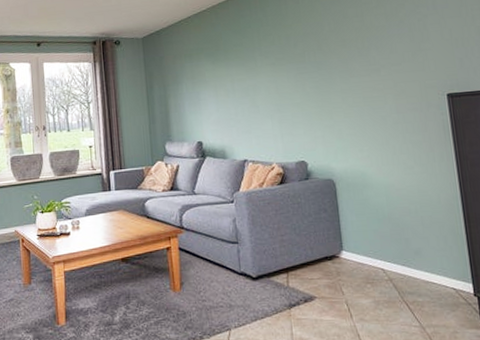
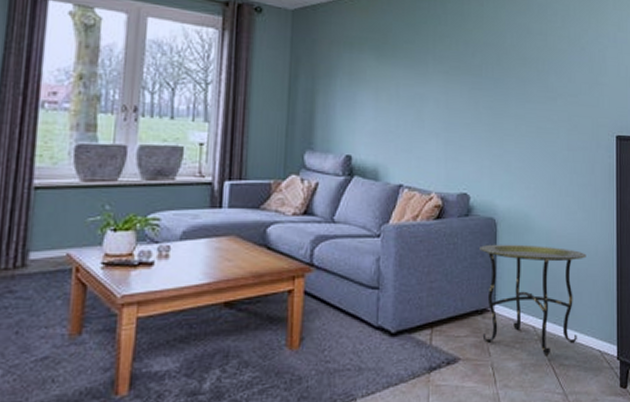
side table: none [322,199,429,295] -> present [480,244,586,358]

